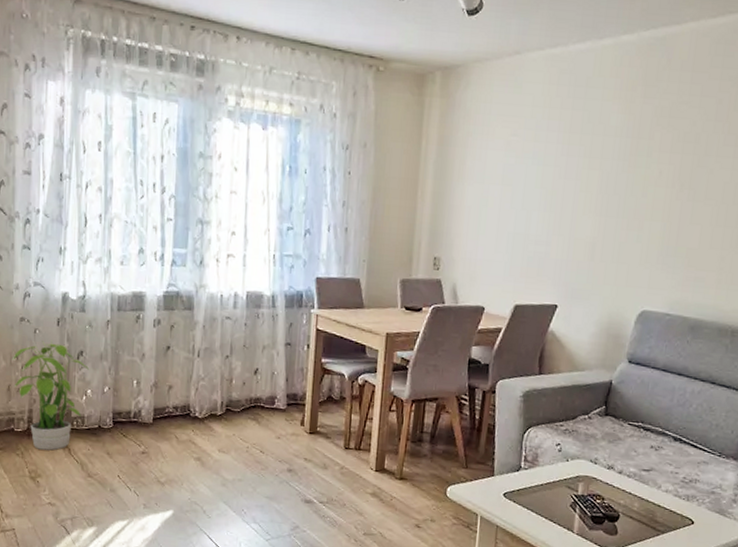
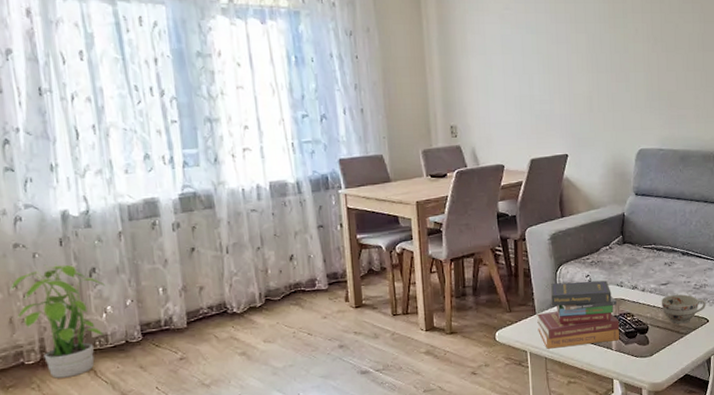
books: none [493,445,587,524] -> present [537,280,620,349]
teacup: none [639,483,694,520] -> present [661,294,706,324]

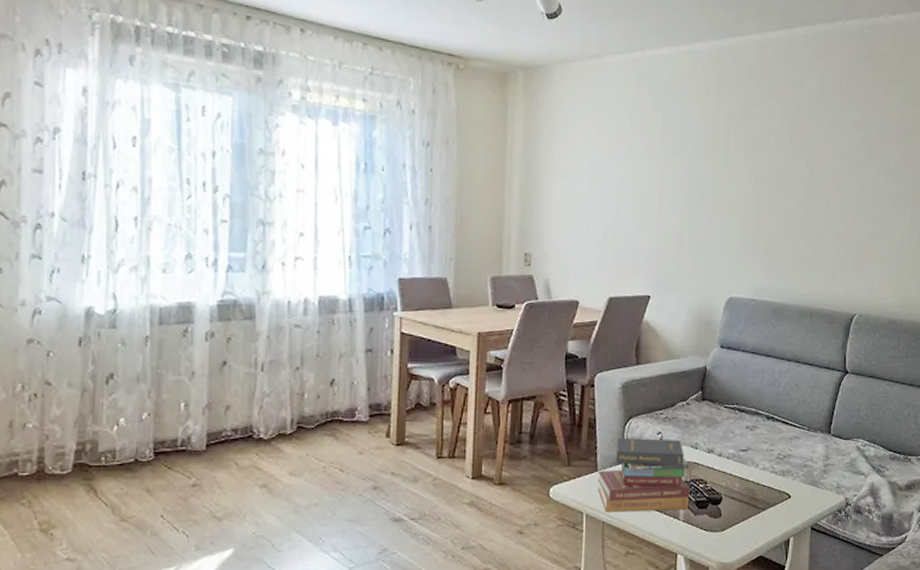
potted plant: present [9,262,105,379] -> none [15,363,121,495]
teacup: present [661,294,706,324] -> none [738,463,789,497]

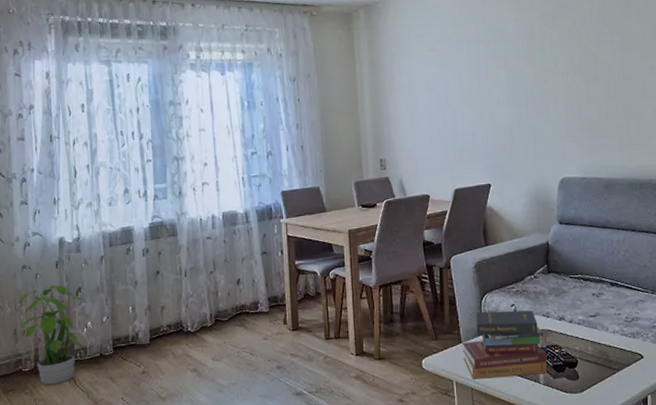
potted plant: none [15,363,121,495] -> present [16,282,87,385]

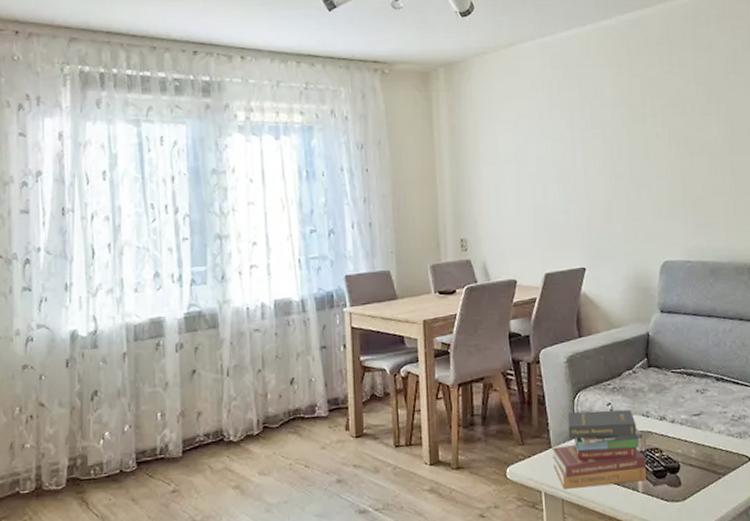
potted plant: present [16,282,87,385] -> none [14,384,105,510]

